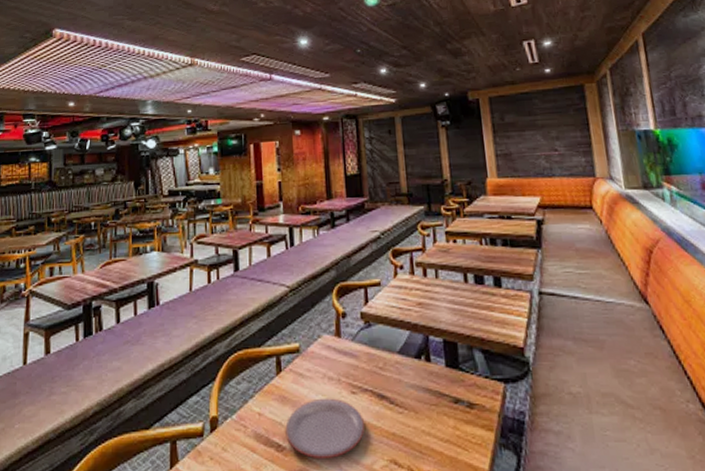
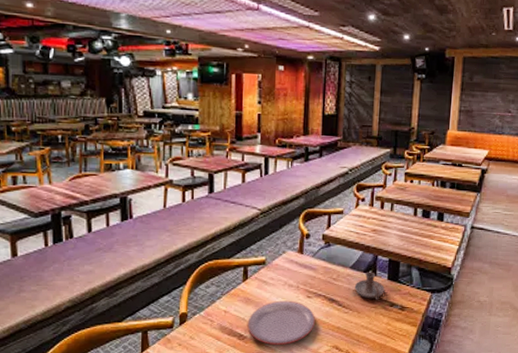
candle holder: none [406,357,444,395] -> present [354,272,385,300]

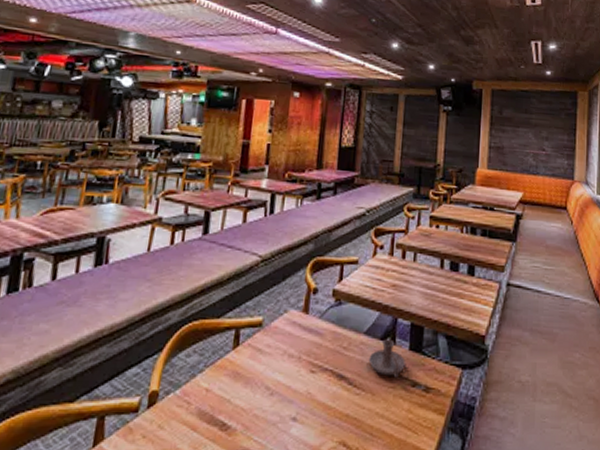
plate: present [247,300,316,346] -> none [233,376,320,440]

